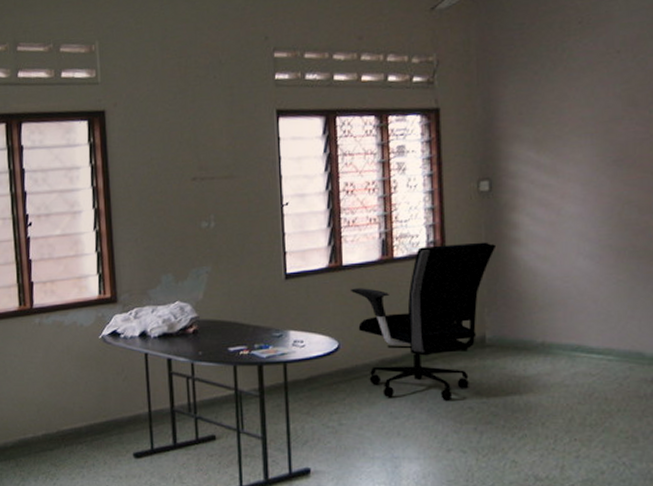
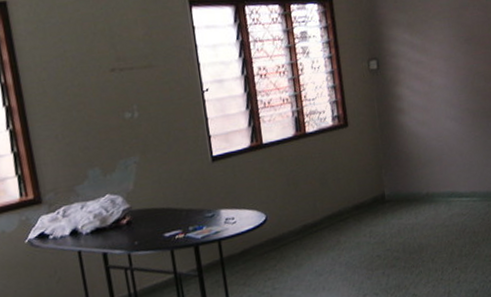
office chair: present [349,242,497,400] -> none [271,113,387,258]

